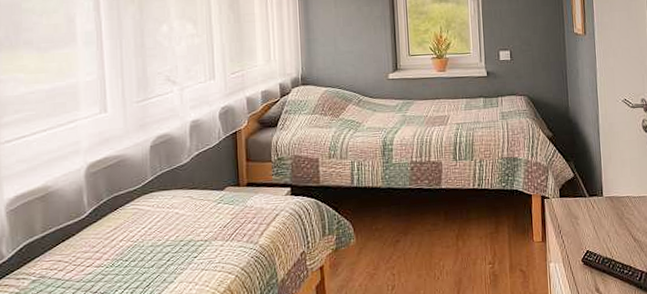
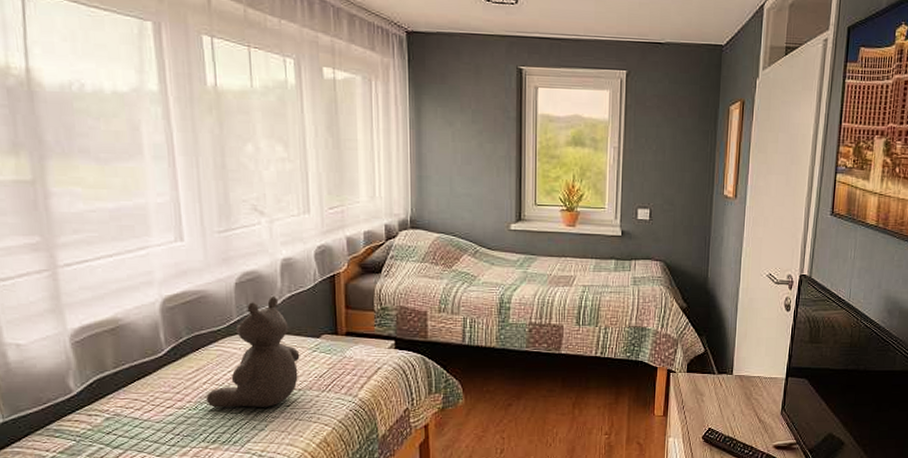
teddy bear: none [122,154,206,264] -> present [206,295,300,408]

